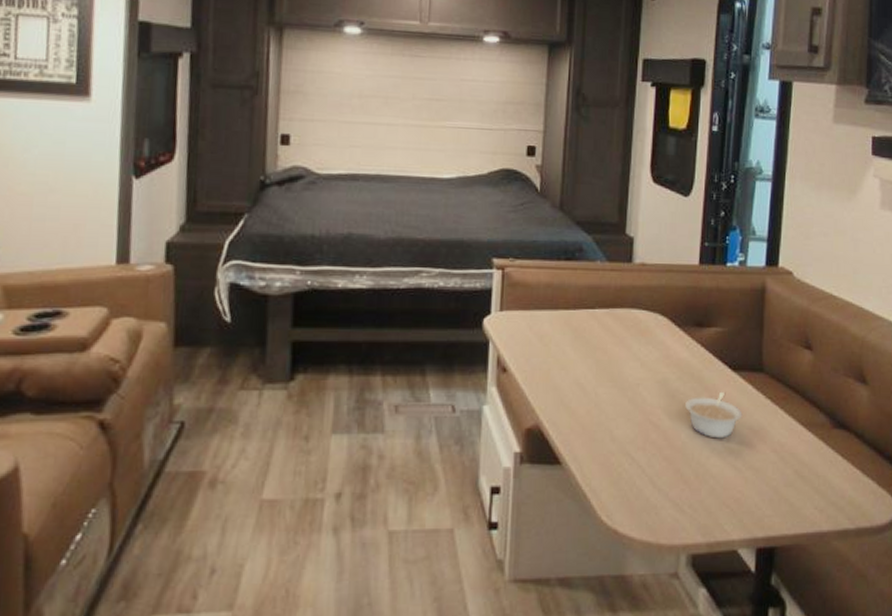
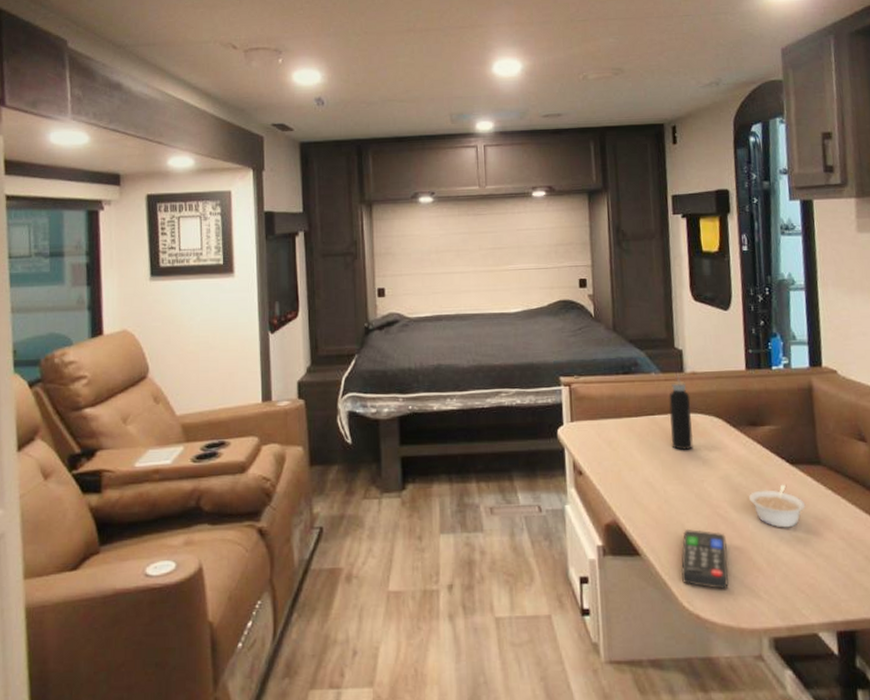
remote control: none [602,436,655,504] -> present [680,528,729,590]
water bottle: none [609,265,636,351] -> present [669,375,694,451]

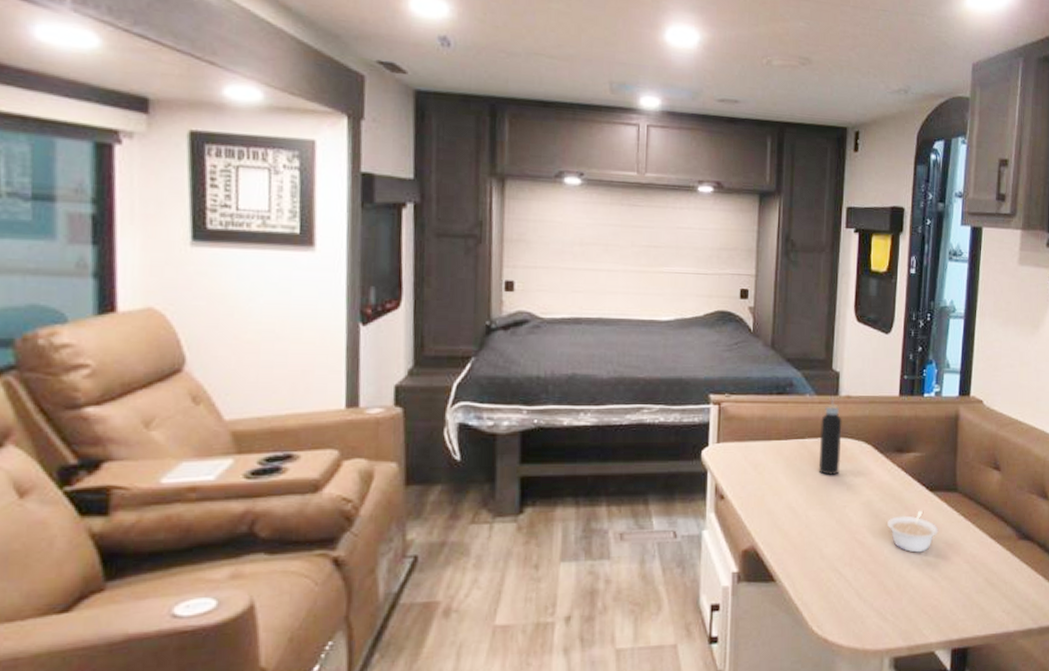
remote control: present [680,528,729,590] -> none [813,554,861,614]

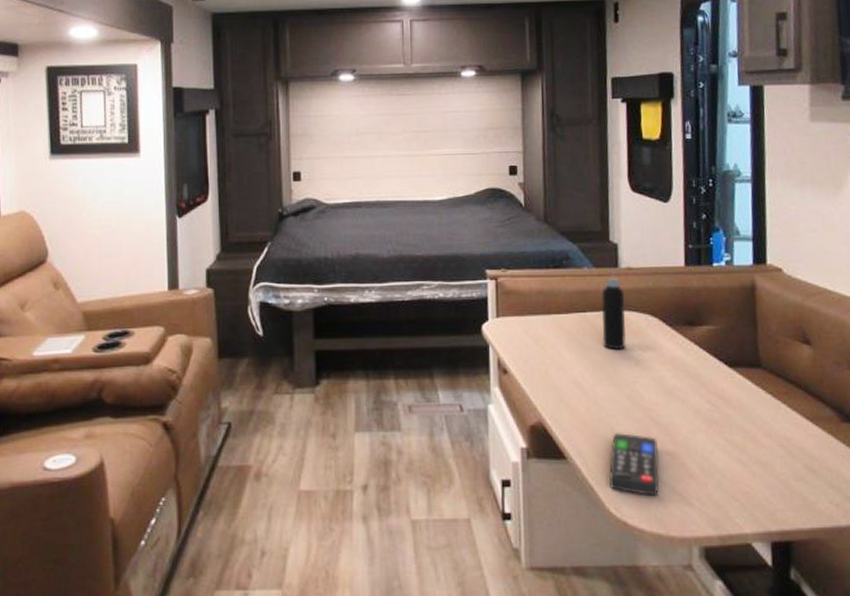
remote control: none [813,554,861,614] -> present [608,432,659,497]
legume: present [887,510,939,553] -> none [684,387,744,434]

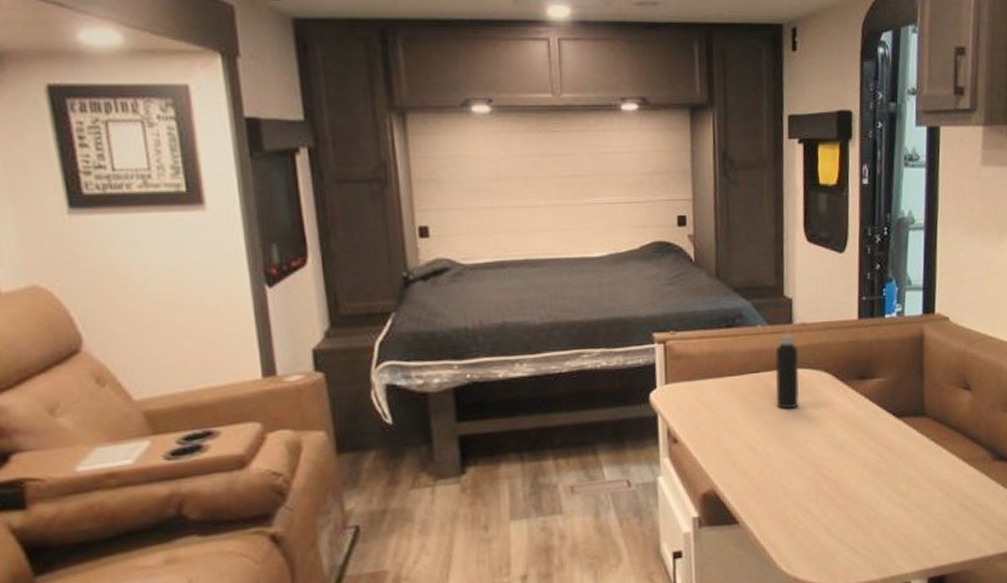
remote control: present [608,432,659,497] -> none [780,491,829,550]

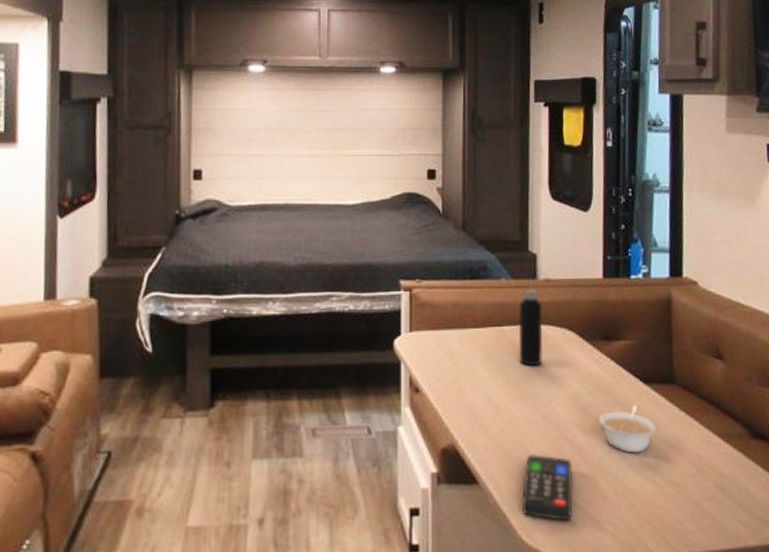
remote control: none [780,491,829,550] -> present [521,453,573,522]
legume: none [853,438,908,483] -> present [599,404,658,453]

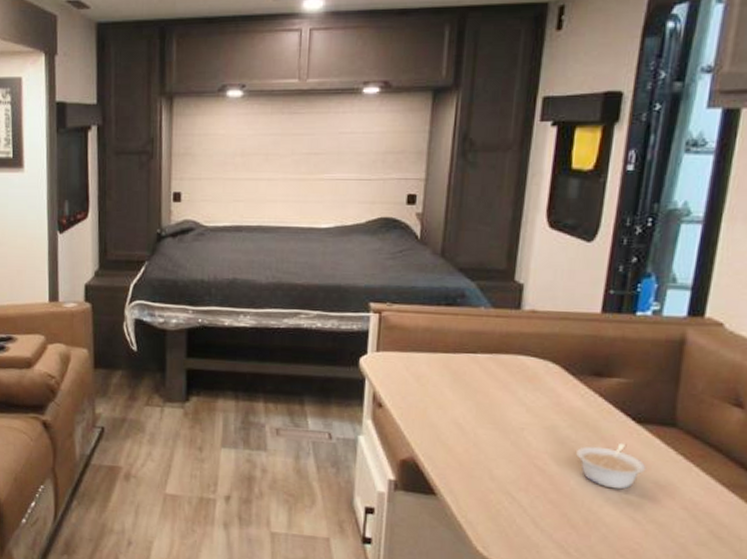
water bottle: present [518,282,543,367] -> none [491,312,524,395]
remote control: present [521,453,573,522] -> none [479,475,540,541]

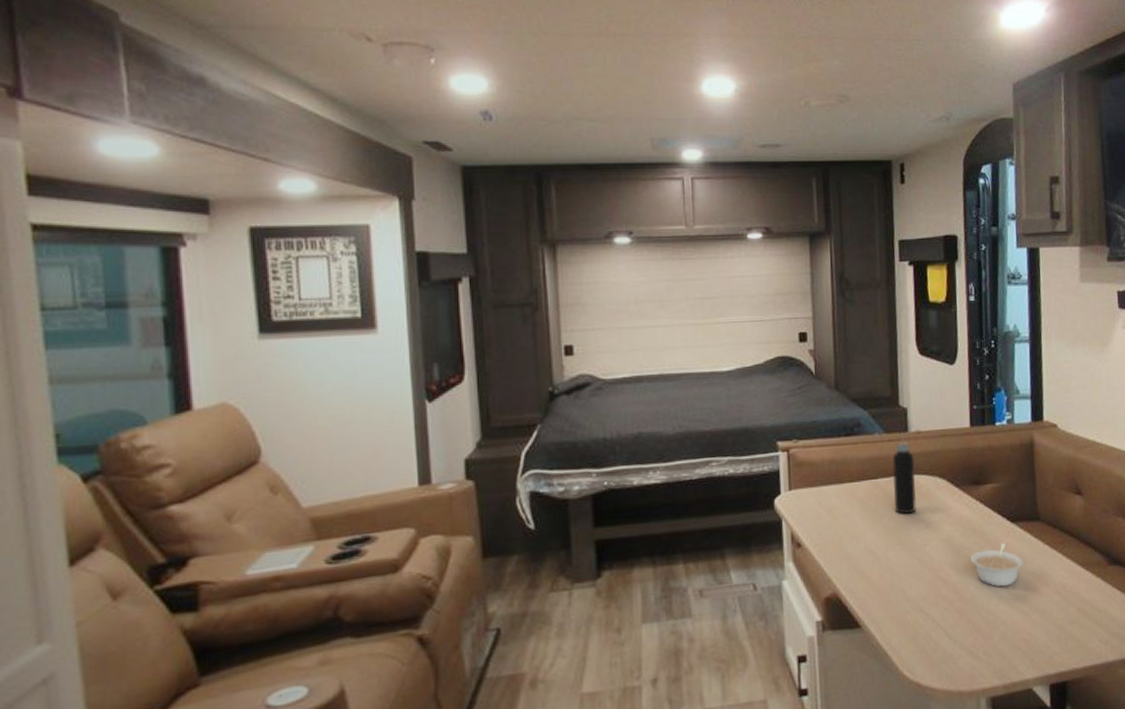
water bottle: none [491,312,524,395] -> present [892,435,917,515]

